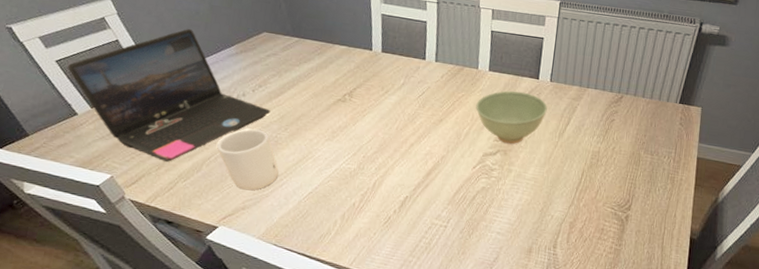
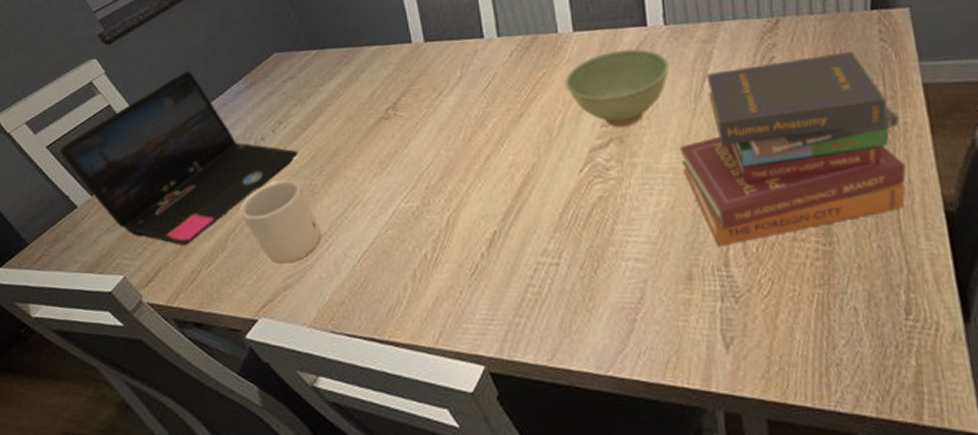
books: none [541,121,679,235] -> present [679,51,906,246]

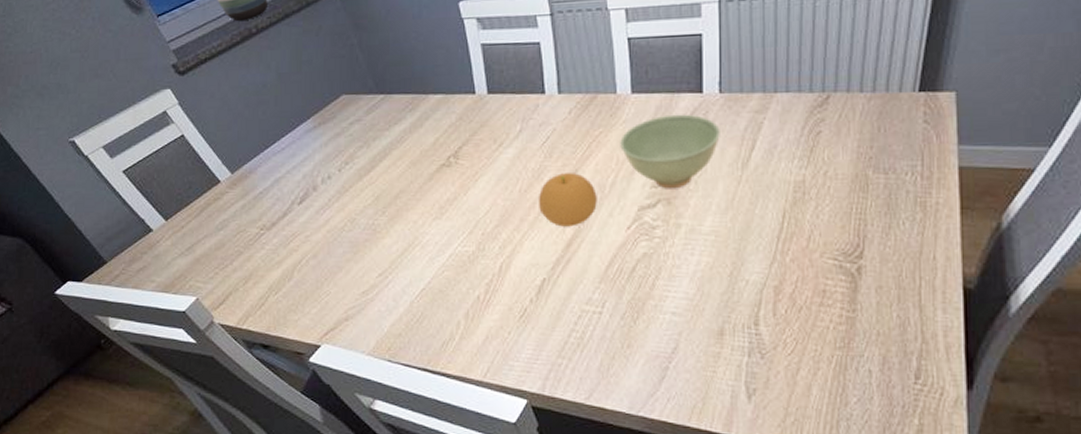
laptop: present [60,70,298,246] -> none [136,106,363,273]
mug: present [241,178,321,264] -> none [307,216,382,296]
fruit: none [484,117,546,175] -> present [539,173,597,227]
books: present [679,51,906,246] -> none [722,130,933,306]

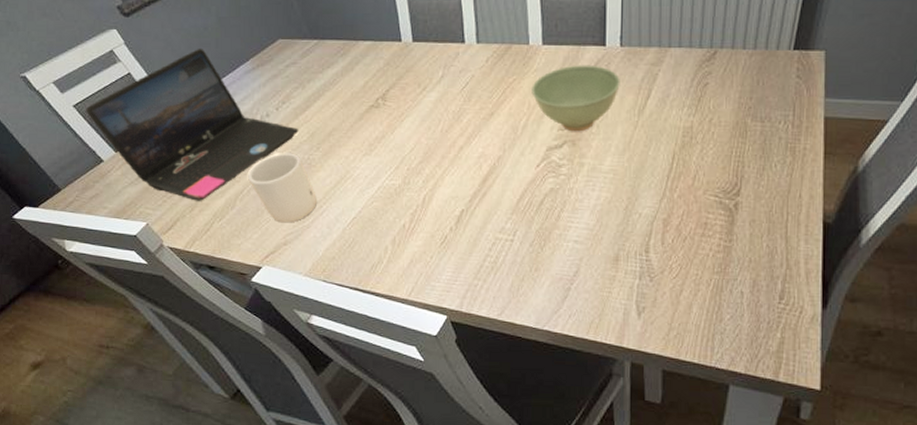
laptop: none [136,106,363,273] -> present [86,48,299,201]
mug: none [307,216,382,296] -> present [248,151,316,223]
fruit: present [539,173,597,227] -> none [459,116,510,164]

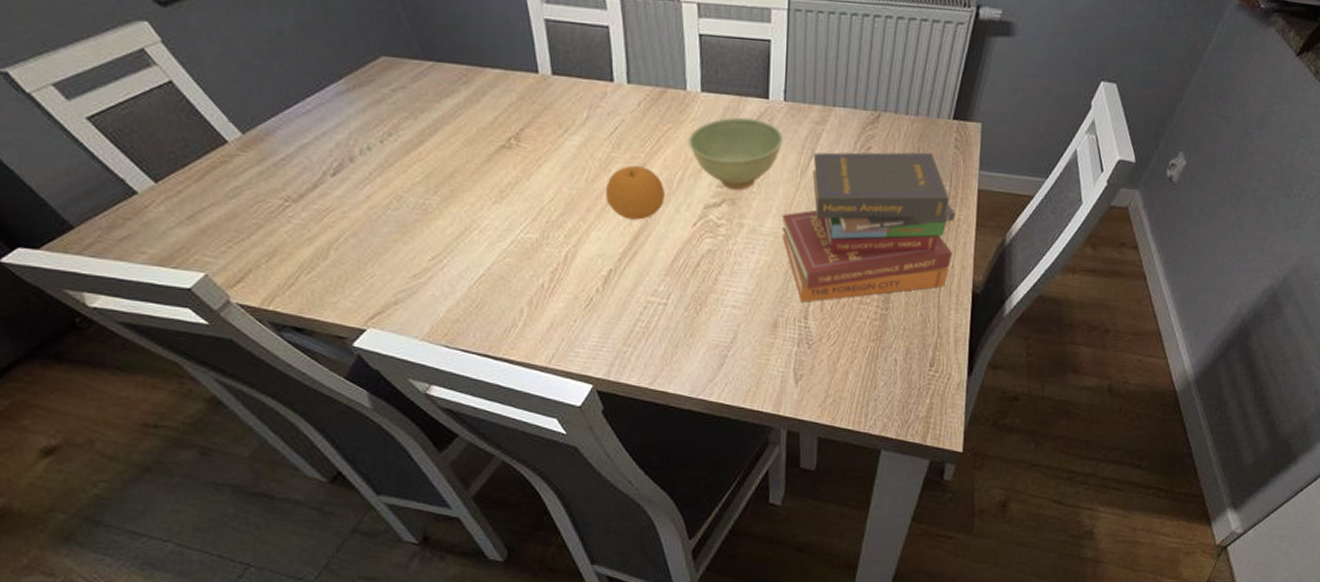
laptop: present [86,48,299,201] -> none [107,57,411,249]
mug: present [248,151,316,223] -> none [345,194,435,279]
fruit: none [459,116,510,164] -> present [606,166,665,220]
books: none [620,84,800,236] -> present [781,152,955,302]

